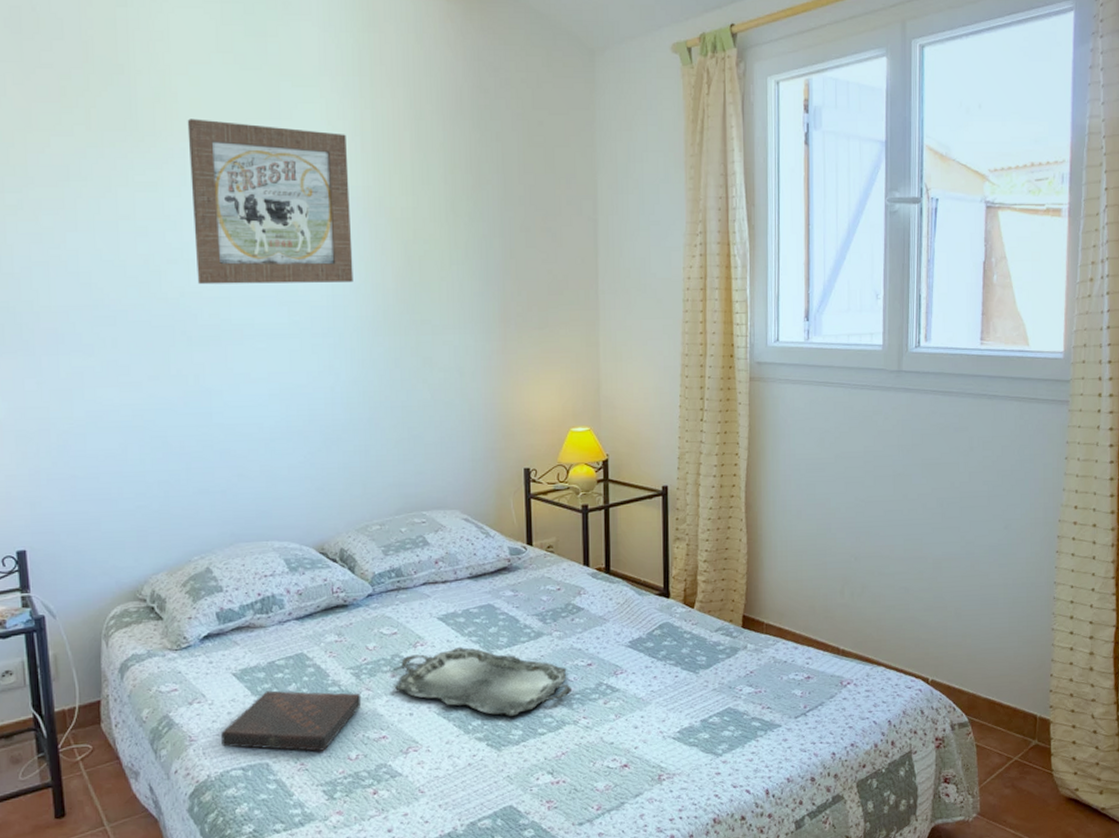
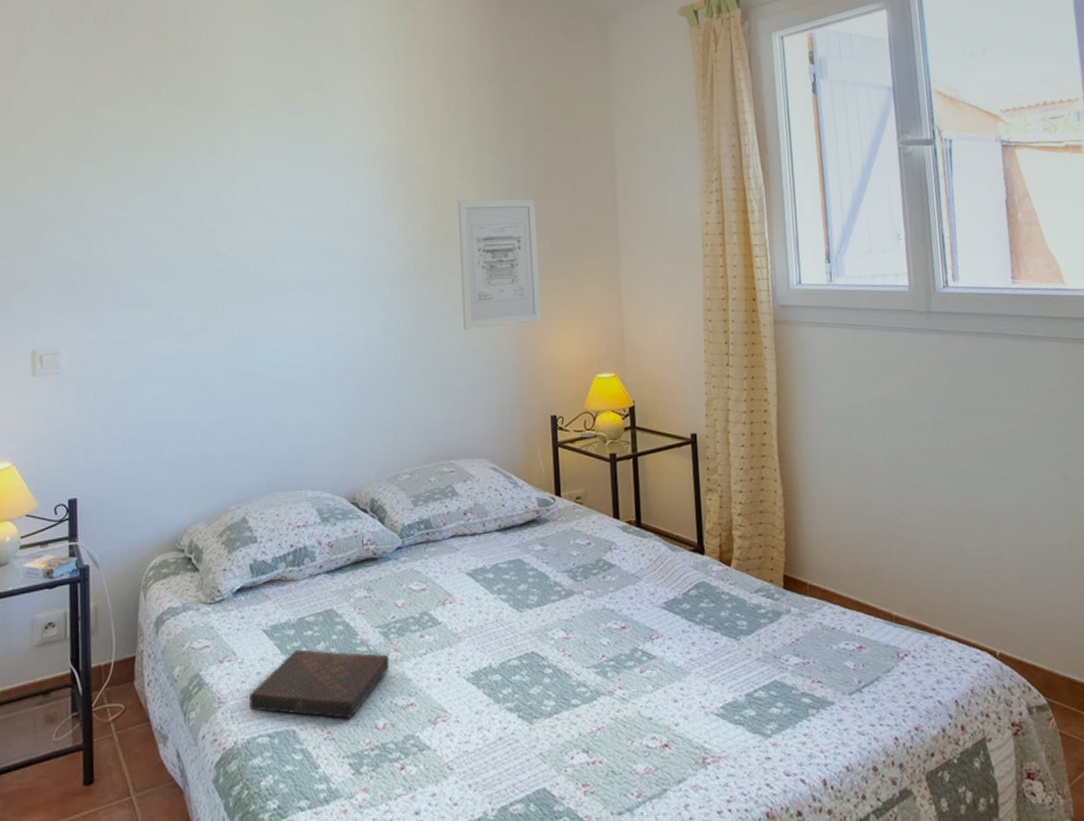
wall art: present [187,119,353,285] -> none [243,92,387,241]
serving tray: present [395,647,571,716] -> none [424,606,605,684]
wall art: none [429,246,517,382] -> present [457,199,542,329]

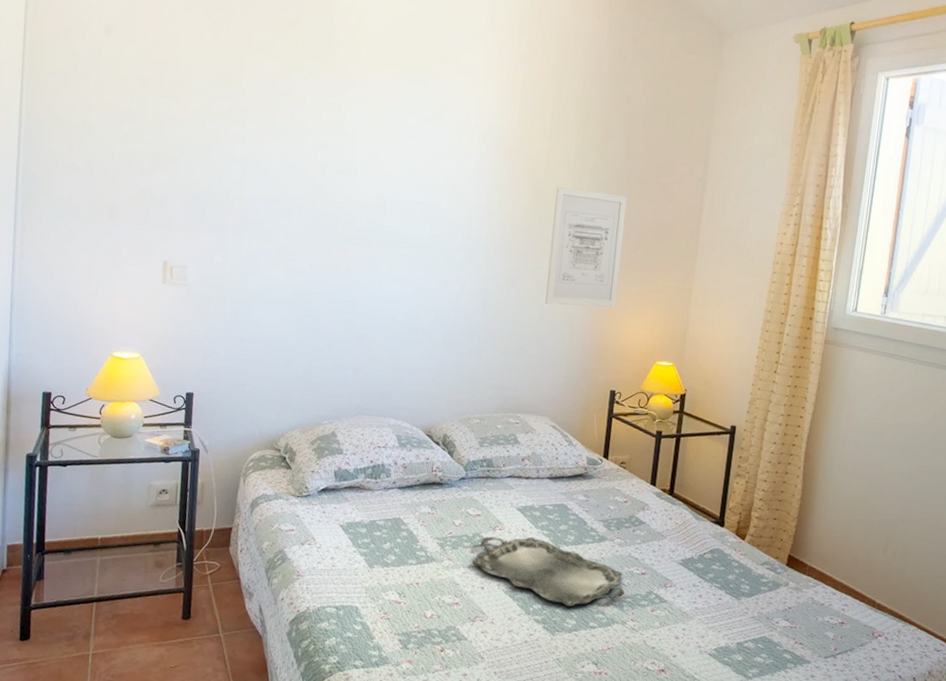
book: present [250,649,390,718] -> none [322,545,443,605]
serving tray: none [424,606,605,684] -> present [472,536,624,607]

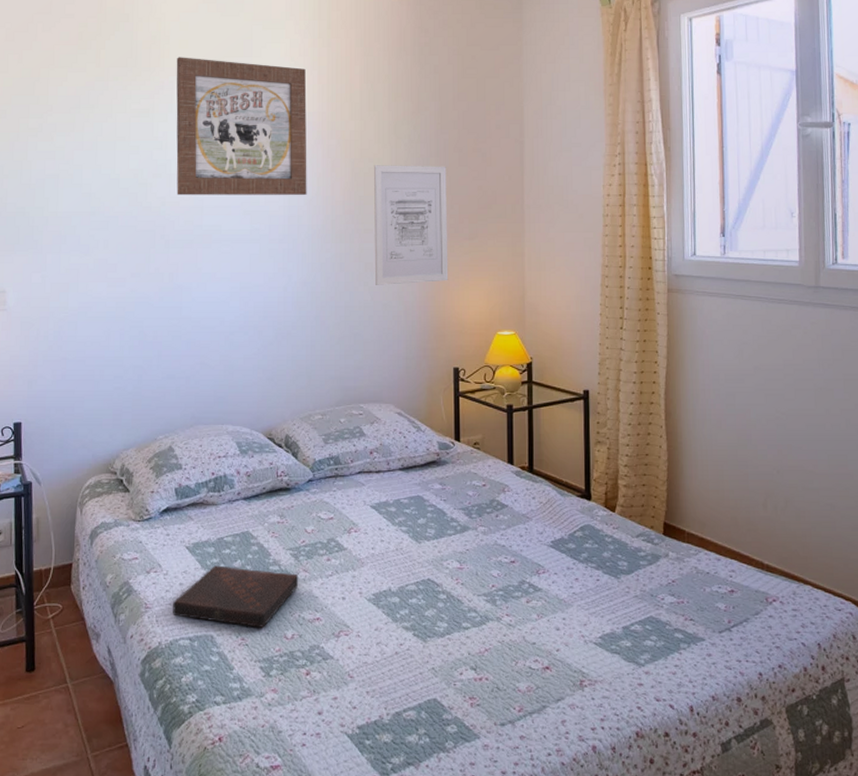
book: none [322,545,443,605] -> present [173,565,299,628]
wall art: none [361,55,500,208] -> present [176,57,307,196]
serving tray: present [472,536,624,607] -> none [330,536,495,608]

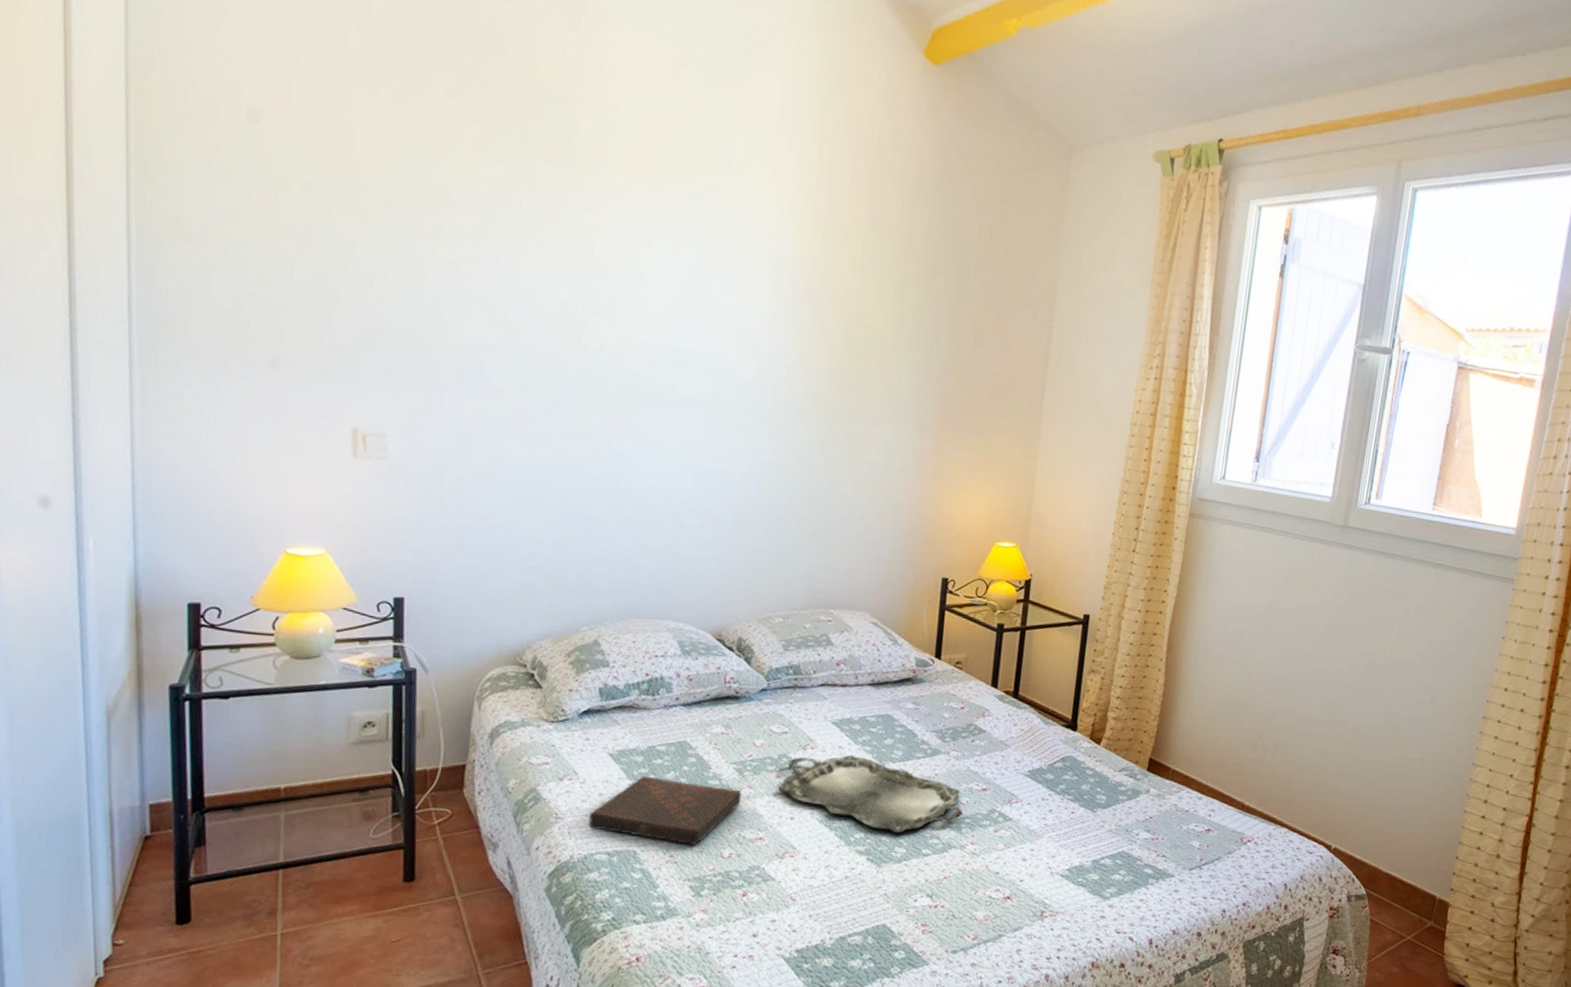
wall art: present [176,57,307,196] -> none [620,161,798,359]
serving tray: none [330,536,495,608] -> present [778,755,963,833]
wall art: present [373,165,449,285] -> none [861,333,959,480]

